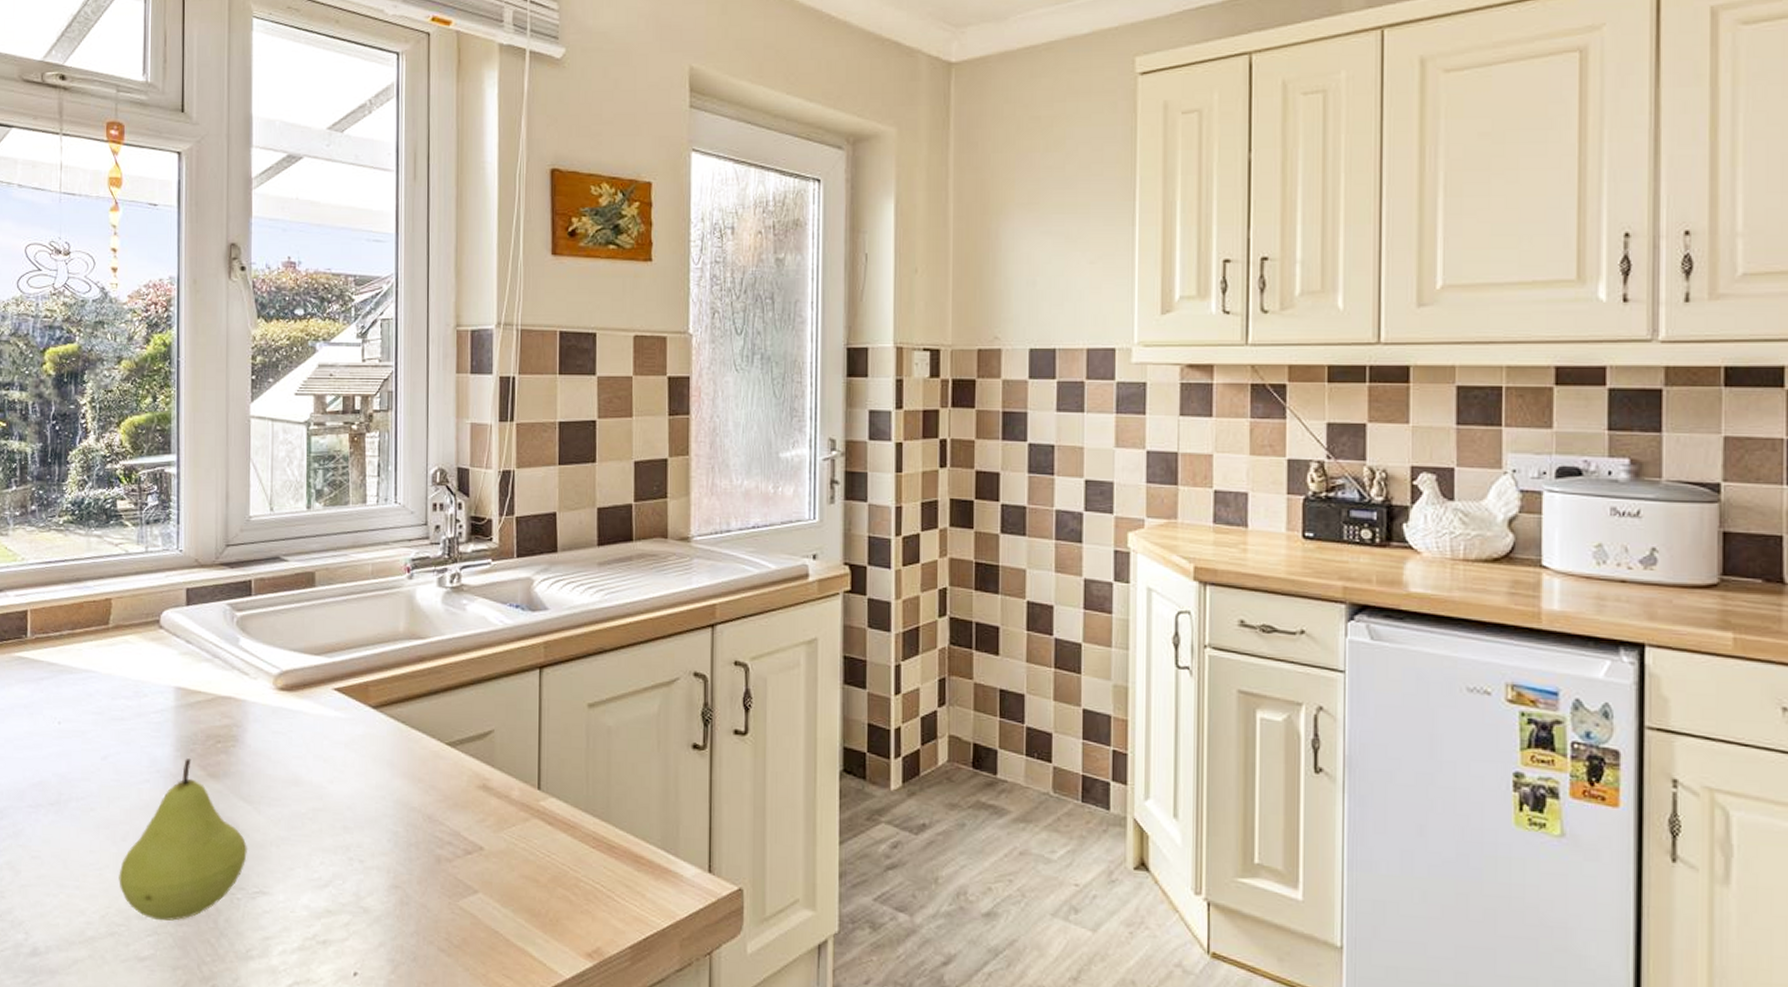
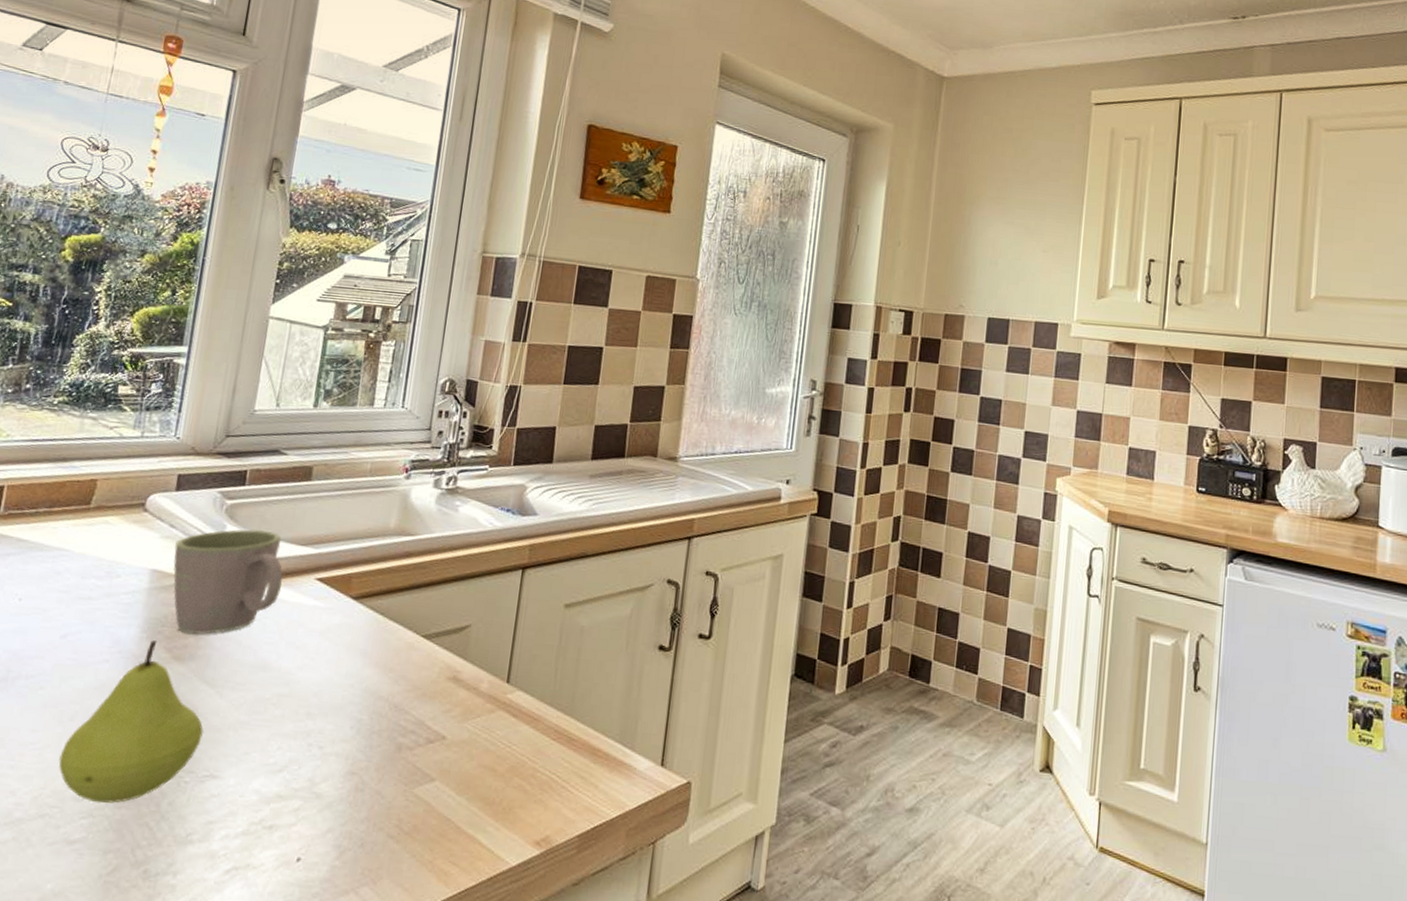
mug: none [194,640,301,751] -> present [173,529,283,635]

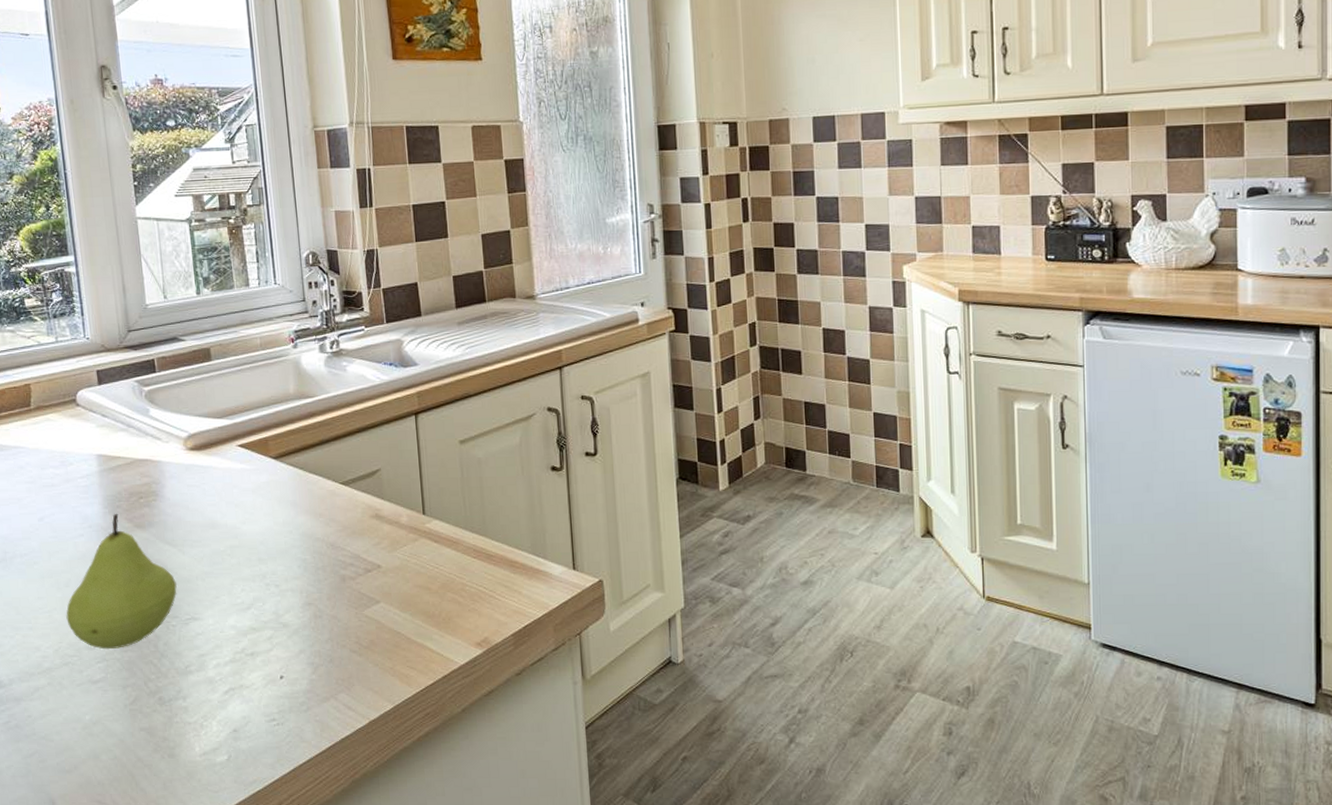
mug: present [173,529,283,635] -> none [111,409,210,504]

